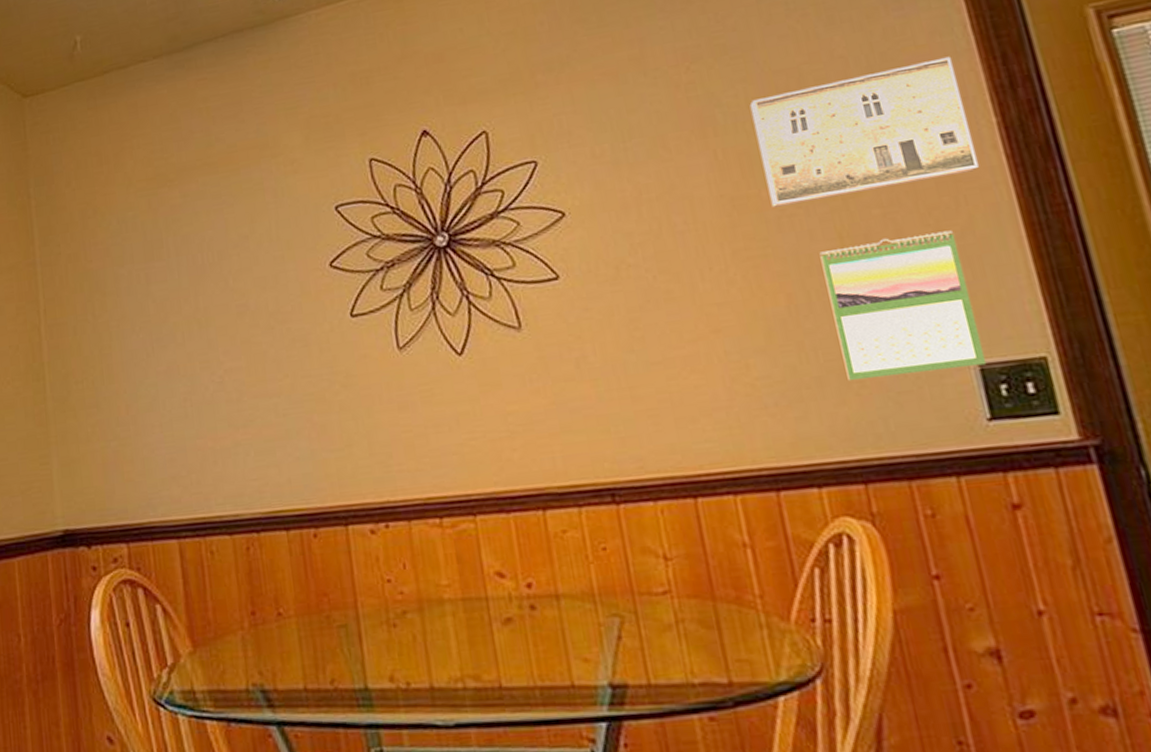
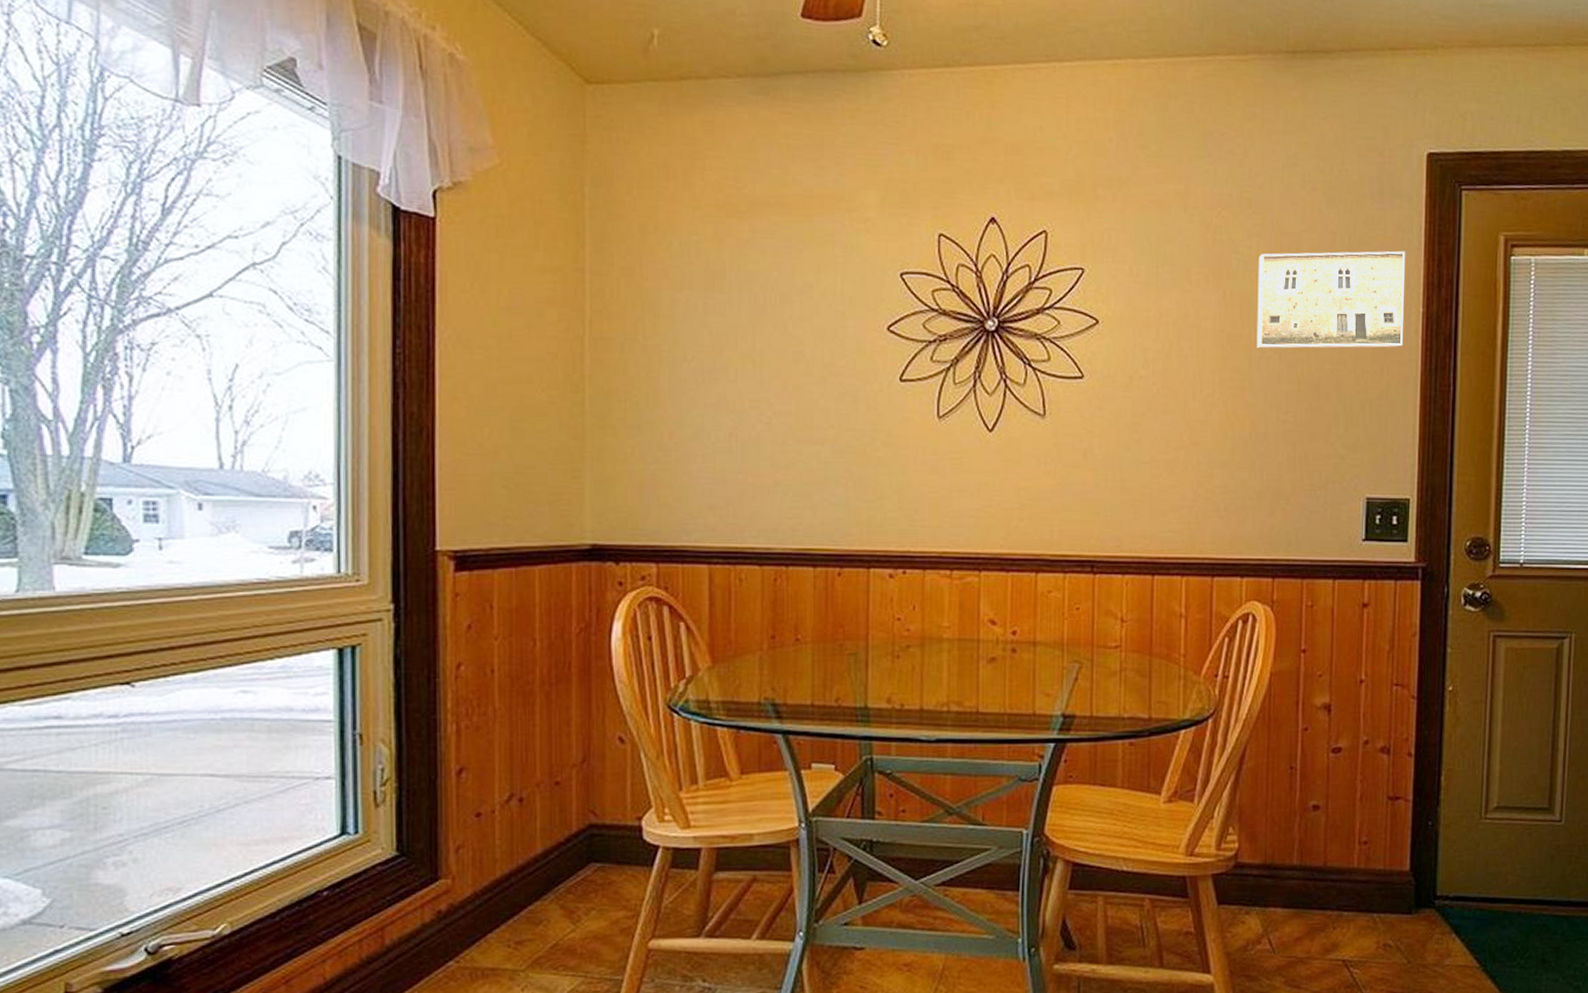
calendar: present [819,230,987,382] -> none [1279,389,1375,499]

